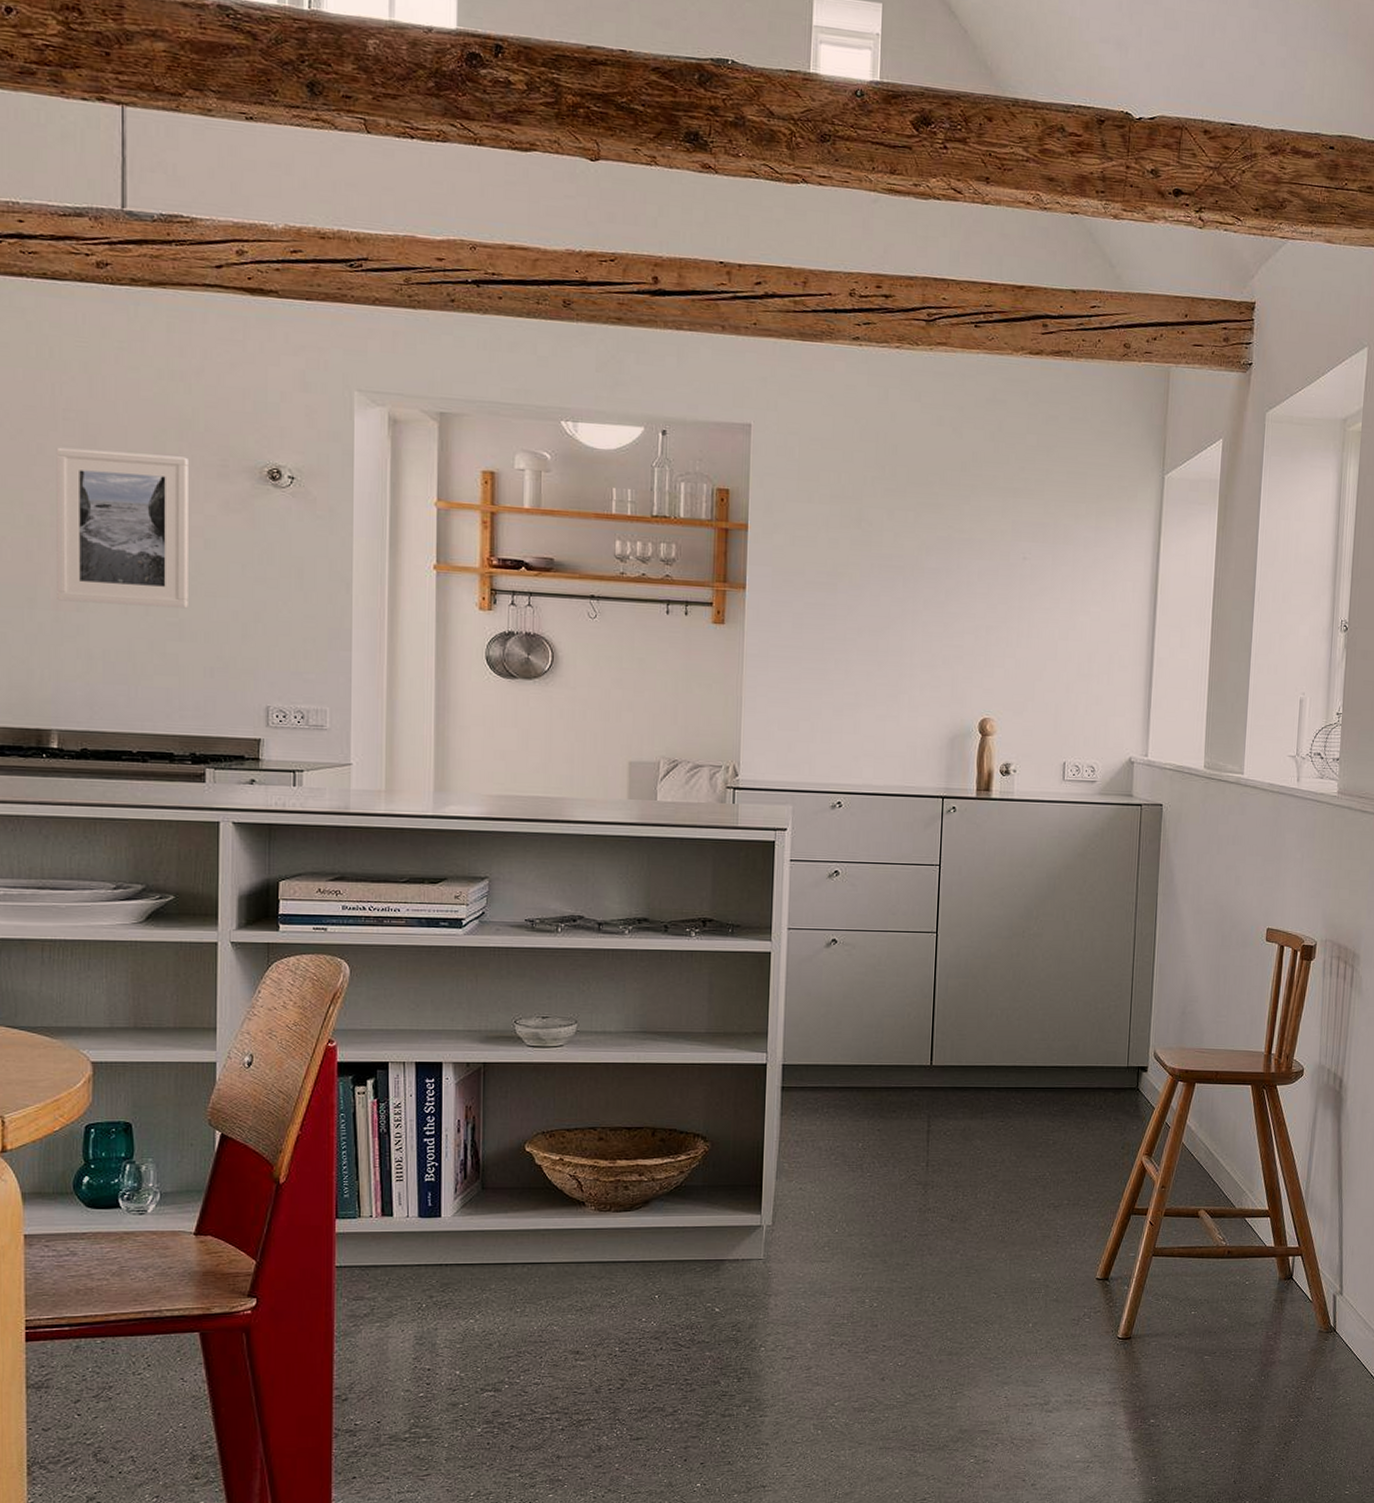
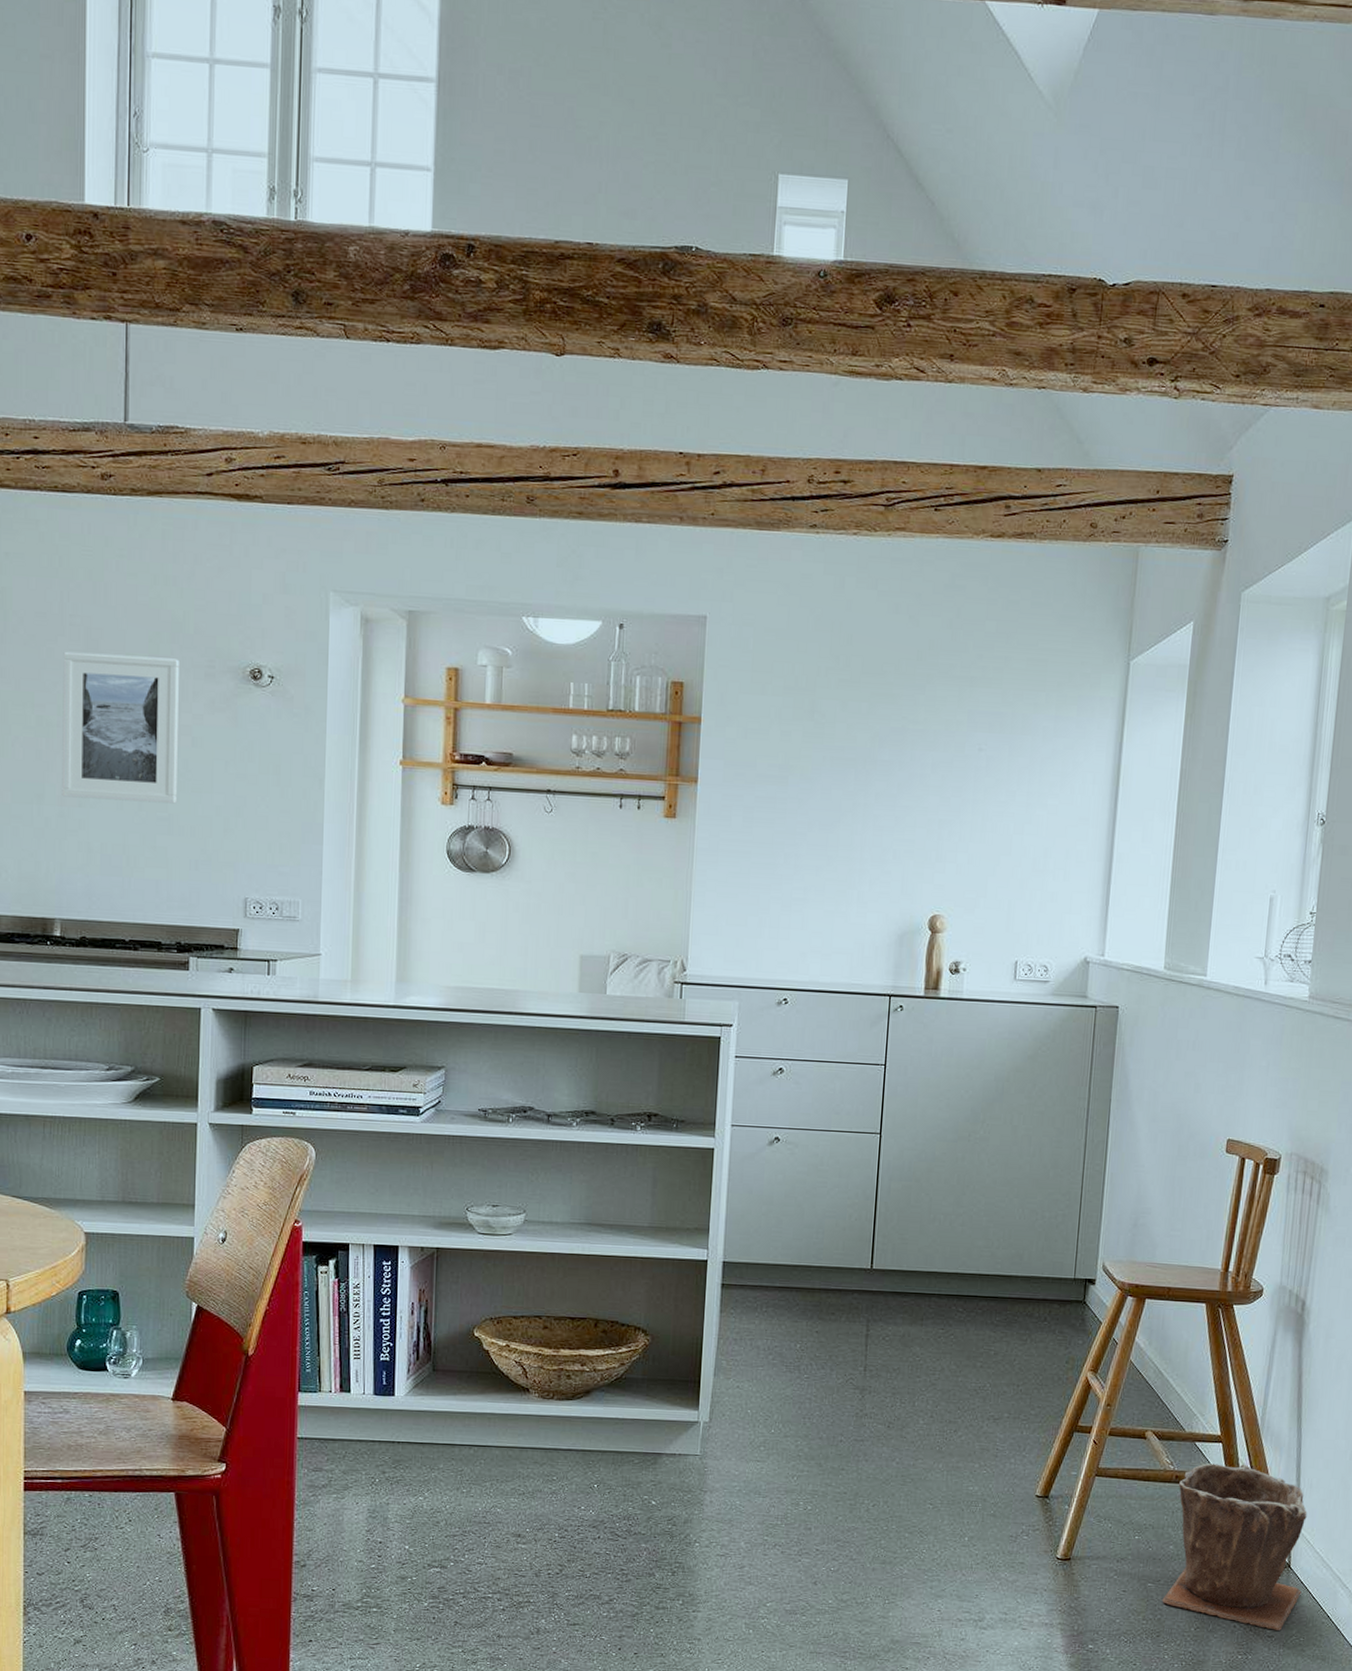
plant pot: none [1218,1236,1350,1392] -> present [1162,1463,1307,1630]

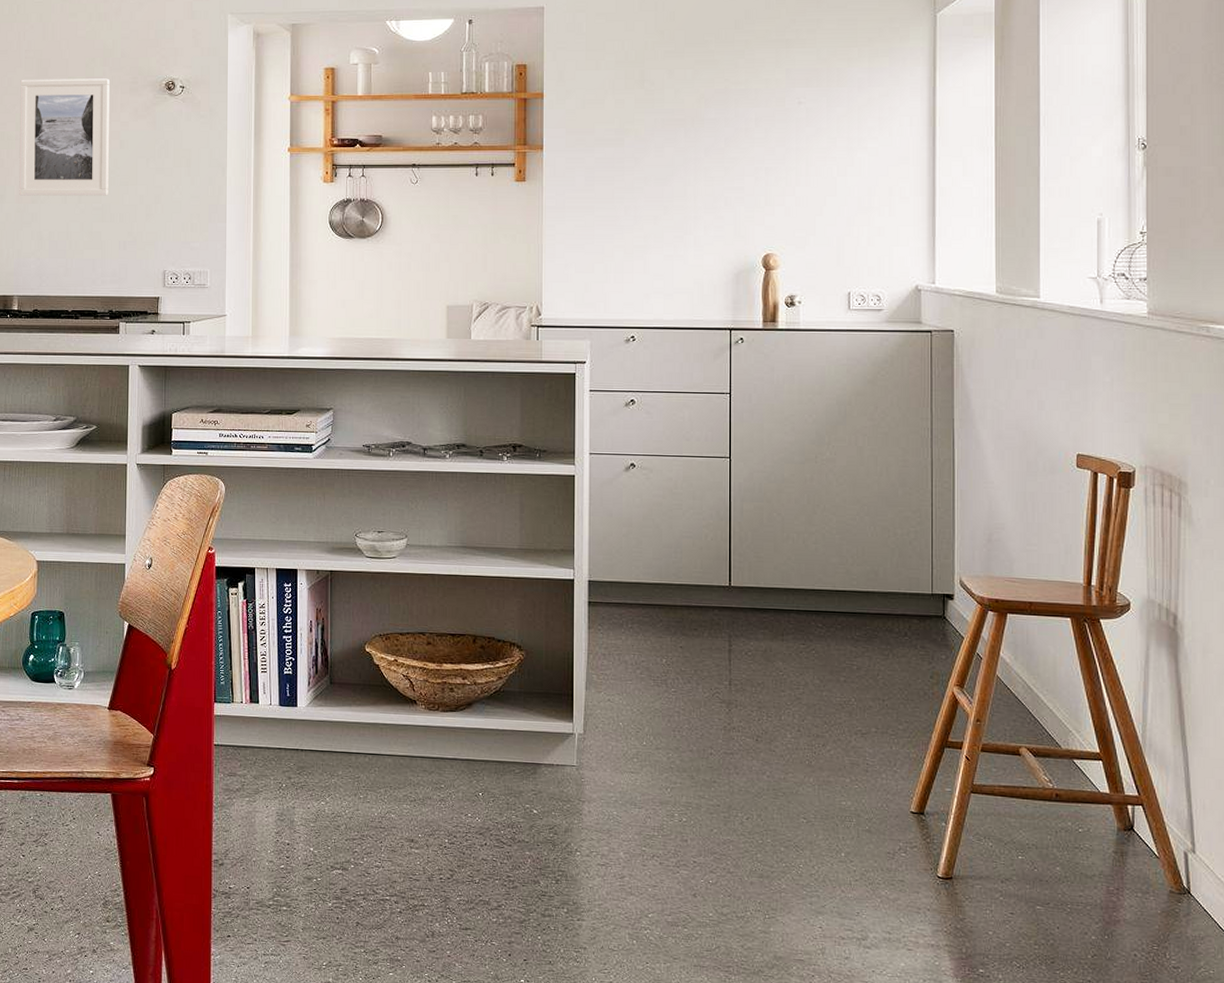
plant pot: present [1162,1463,1307,1630] -> none [1053,781,1206,961]

